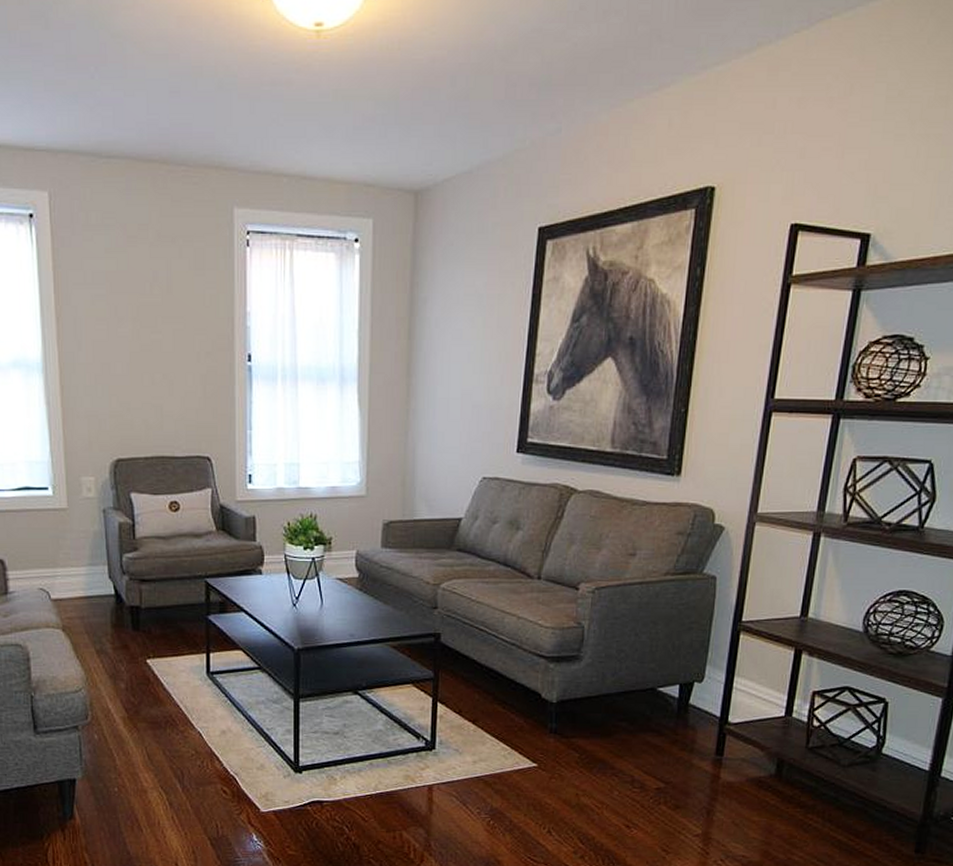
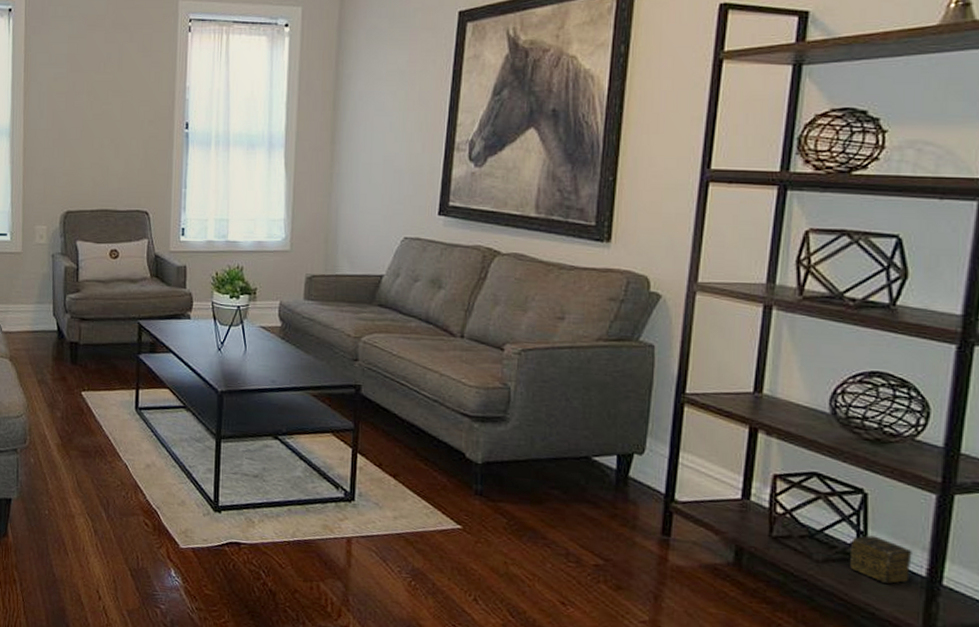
decorative box: none [870,739,920,781] -> present [850,535,912,585]

